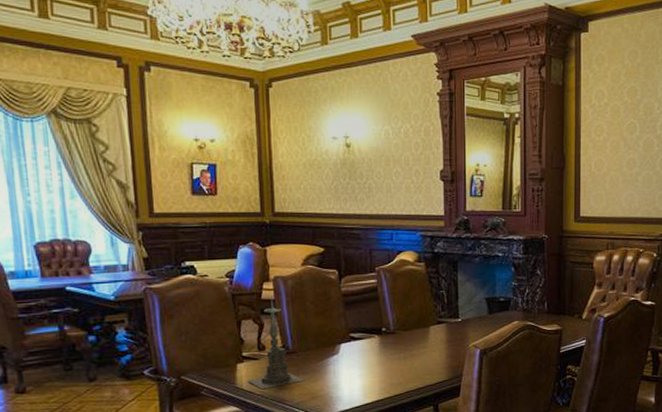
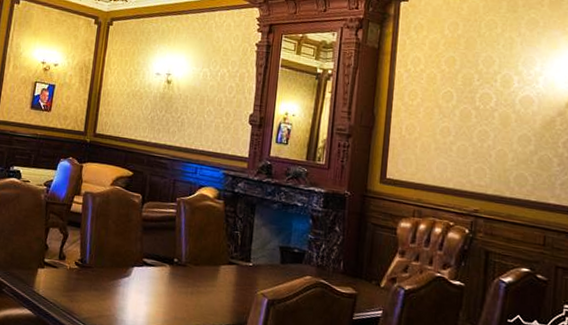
candle holder: present [248,297,305,390] -> none [44,210,95,299]

